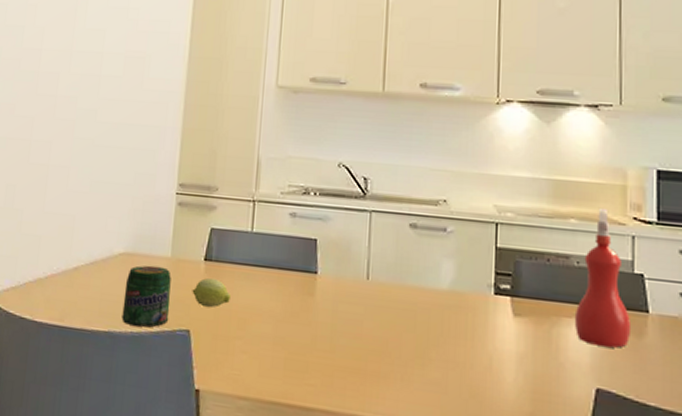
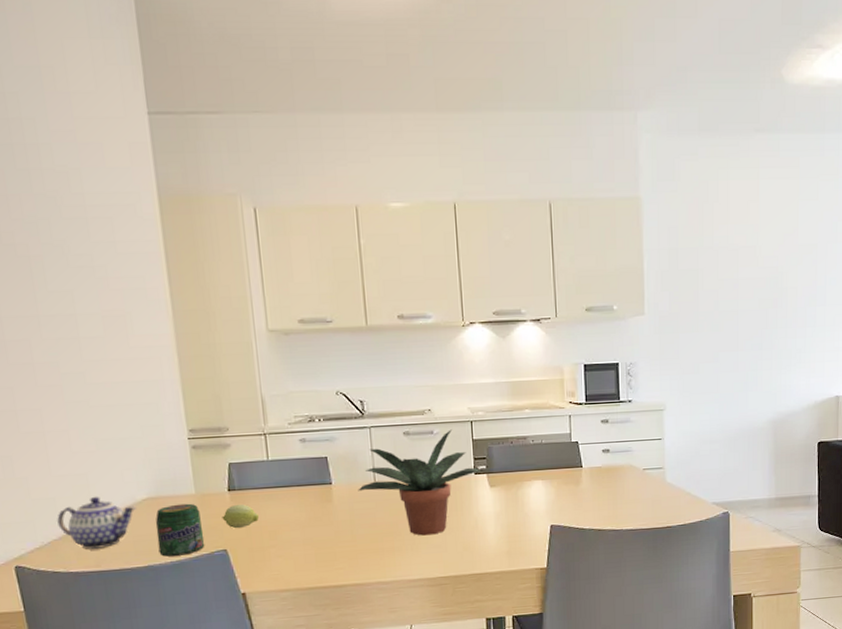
teapot: none [37,241,111,301] -> present [57,496,136,549]
potted plant: none [346,229,503,367] -> present [358,429,480,536]
spray bottle: present [574,207,632,348] -> none [532,397,572,497]

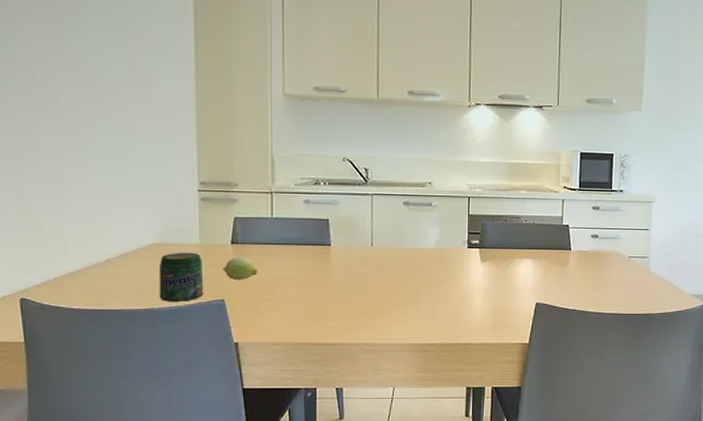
teapot: present [57,496,136,549] -> none [65,237,141,288]
potted plant: present [358,429,480,536] -> none [355,203,473,303]

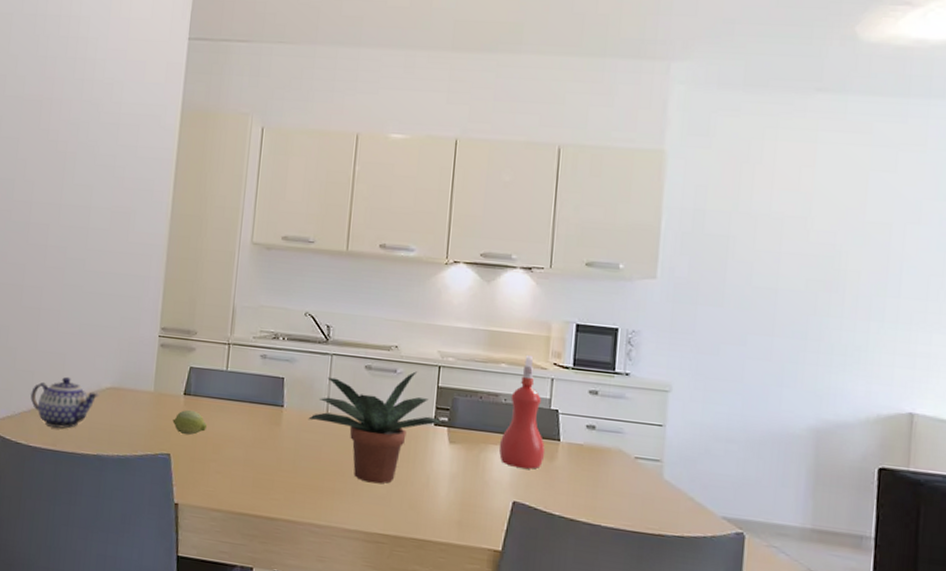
teapot: none [65,237,141,288] -> present [30,376,99,429]
jar: present [158,252,204,302] -> none [109,398,154,452]
potted plant: none [355,203,473,303] -> present [308,371,441,484]
spray bottle: none [522,181,560,275] -> present [498,354,546,469]

